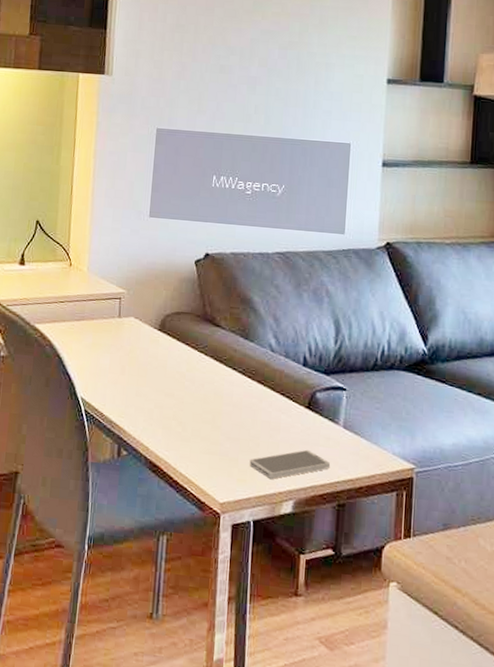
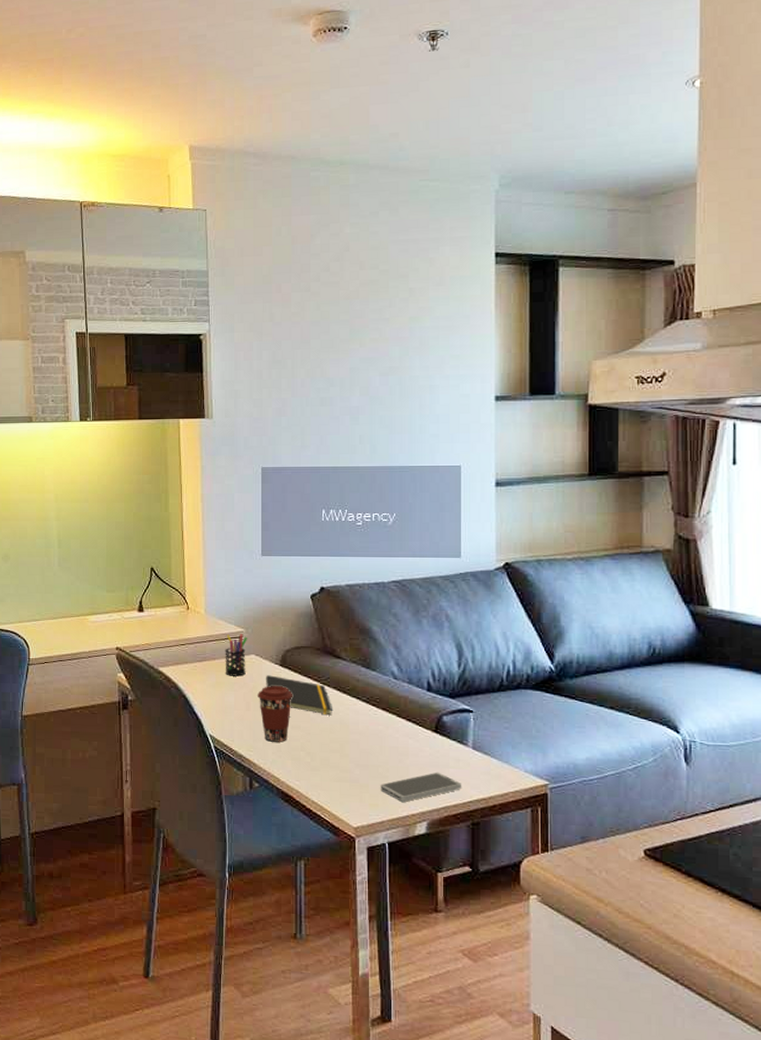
pen holder: none [102,295,129,339] -> present [225,634,248,677]
coffee cup: none [133,350,170,410] -> present [258,686,293,742]
notepad: none [143,339,208,385] -> present [266,675,332,716]

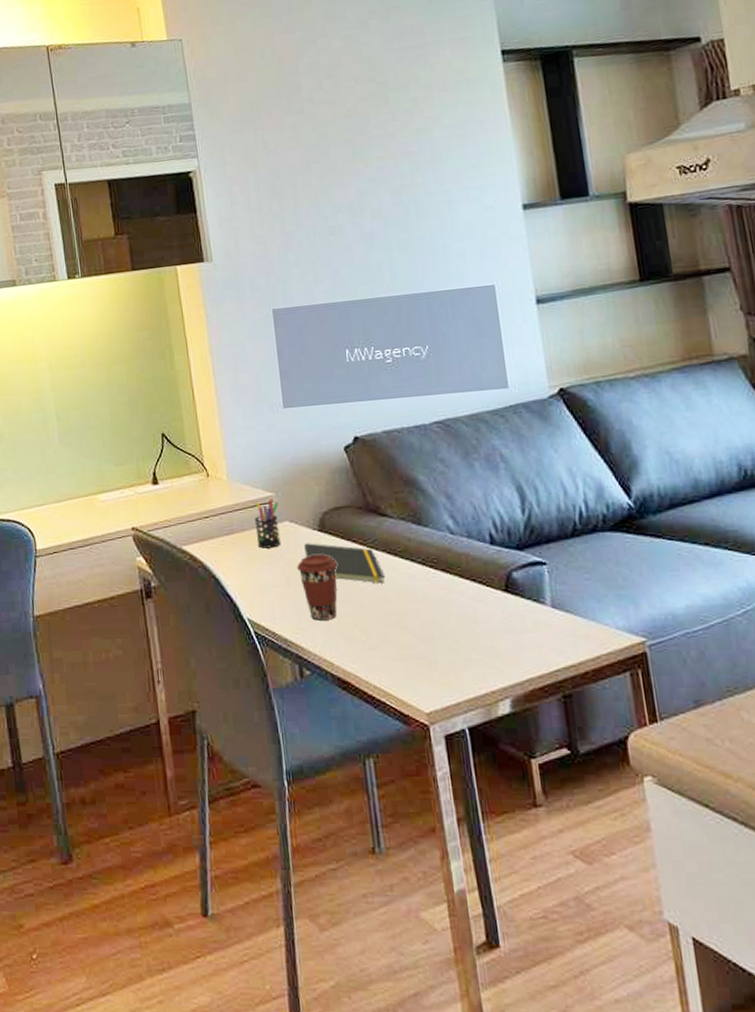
smartphone: present [380,772,462,802] -> none [450,638,546,677]

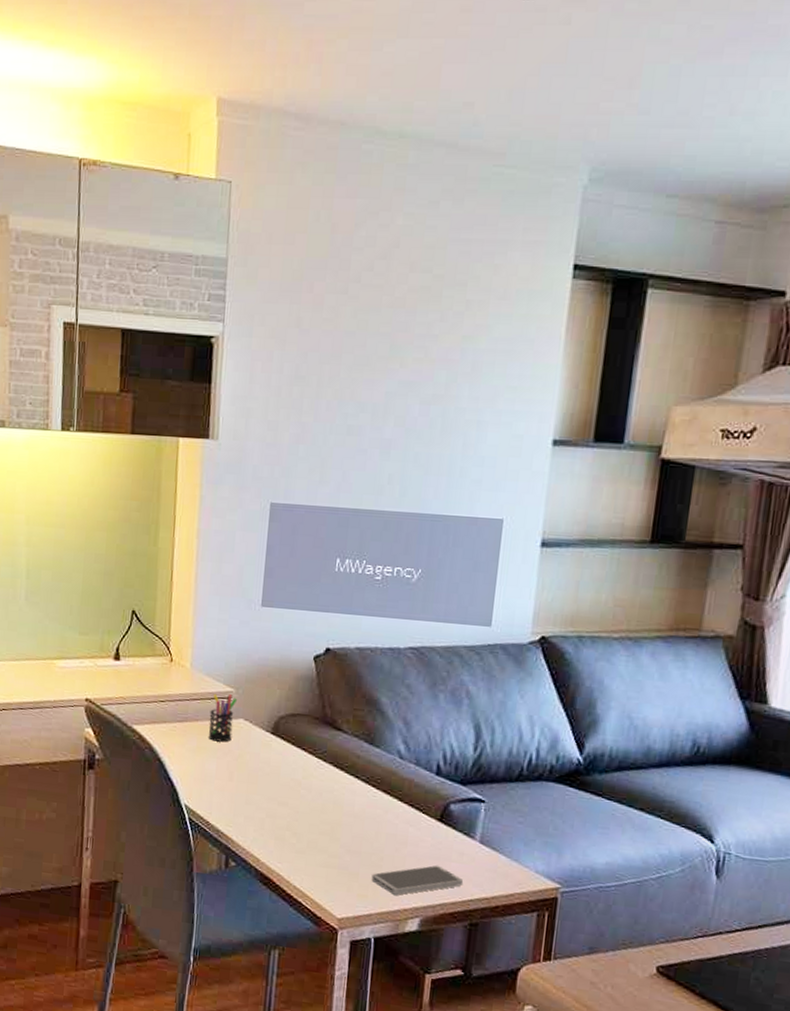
coffee cup: present [297,554,338,621] -> none [243,755,284,819]
notepad: present [304,543,384,584] -> none [253,743,326,794]
smartphone: none [450,638,546,677] -> present [371,865,464,895]

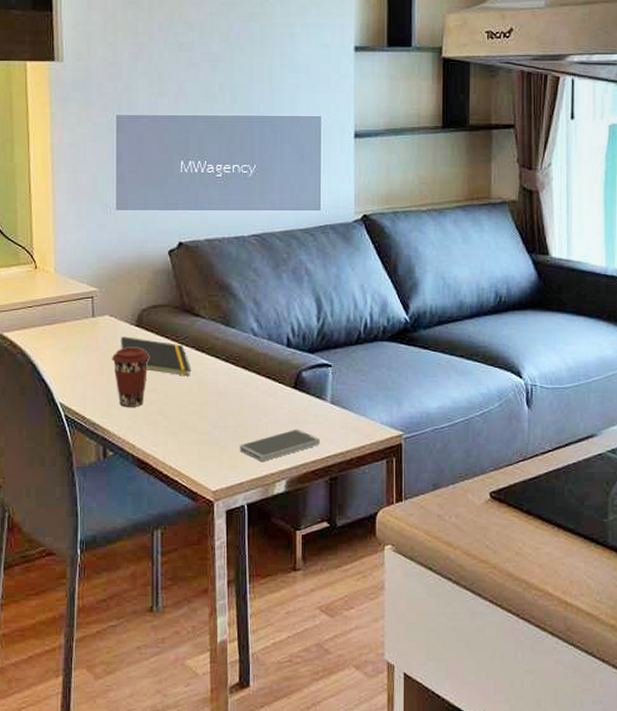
pen holder: present [208,694,238,742] -> none [76,294,102,339]
coffee cup: none [243,755,284,819] -> present [112,348,150,407]
notepad: none [253,743,326,794] -> present [121,336,191,377]

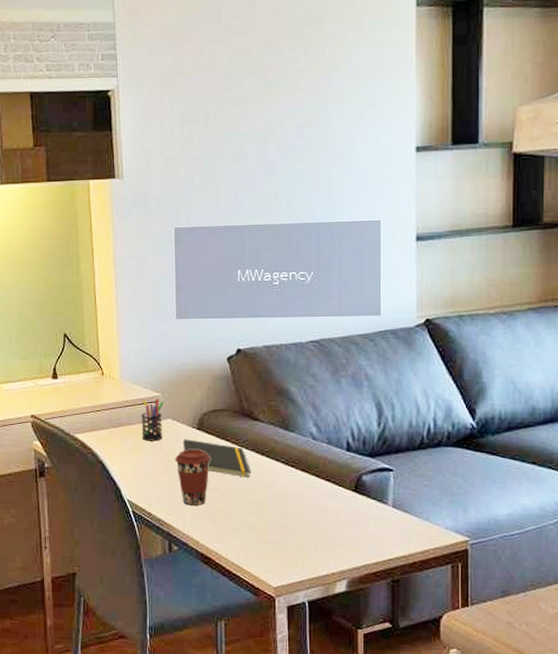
pen holder: none [76,294,102,339] -> present [141,398,164,441]
smartphone: present [239,428,321,461] -> none [300,531,382,561]

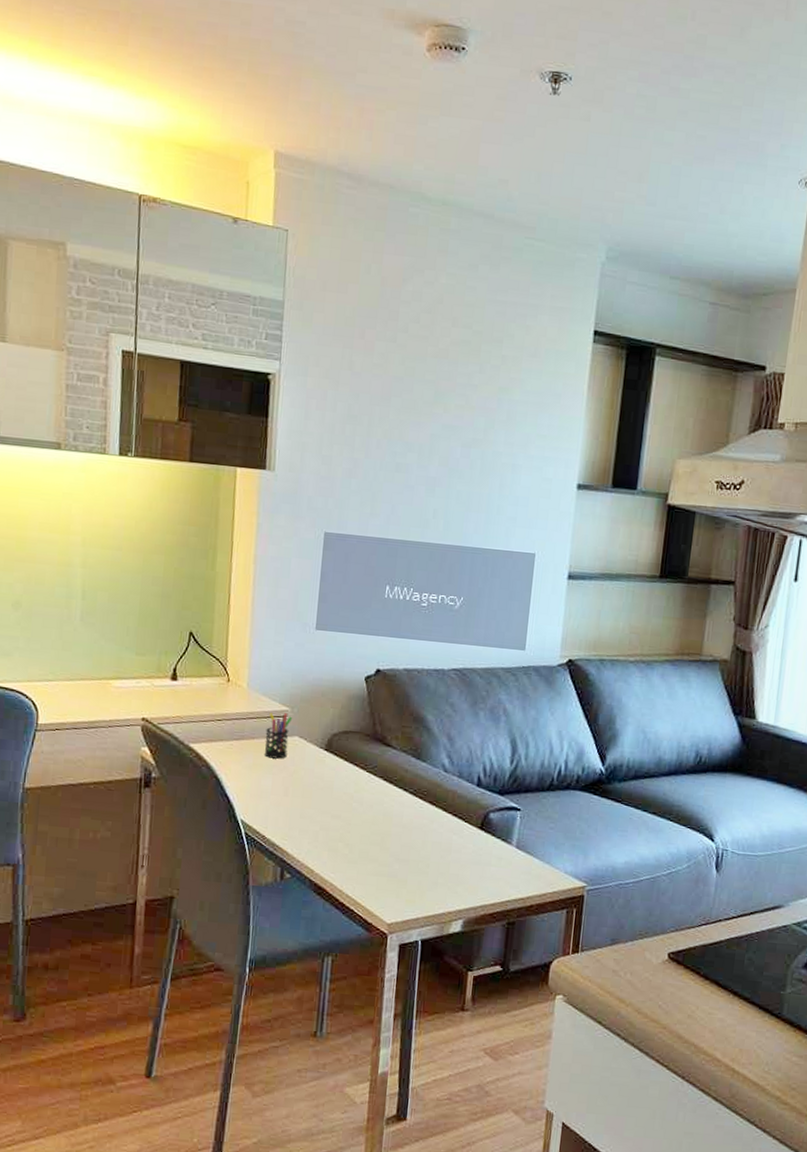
coffee cup: present [175,450,211,505] -> none [298,771,337,832]
notepad: present [183,439,251,478] -> none [308,759,377,806]

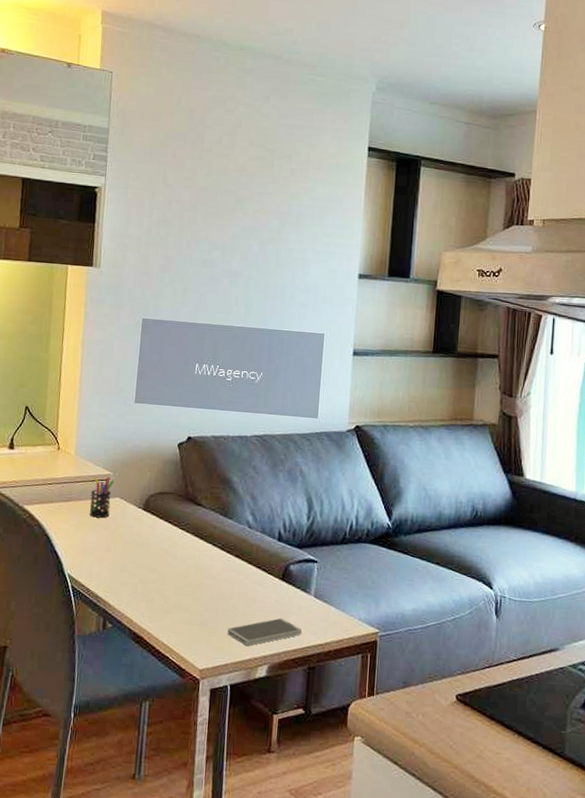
smartphone: none [418,869,502,899] -> present [227,617,302,646]

